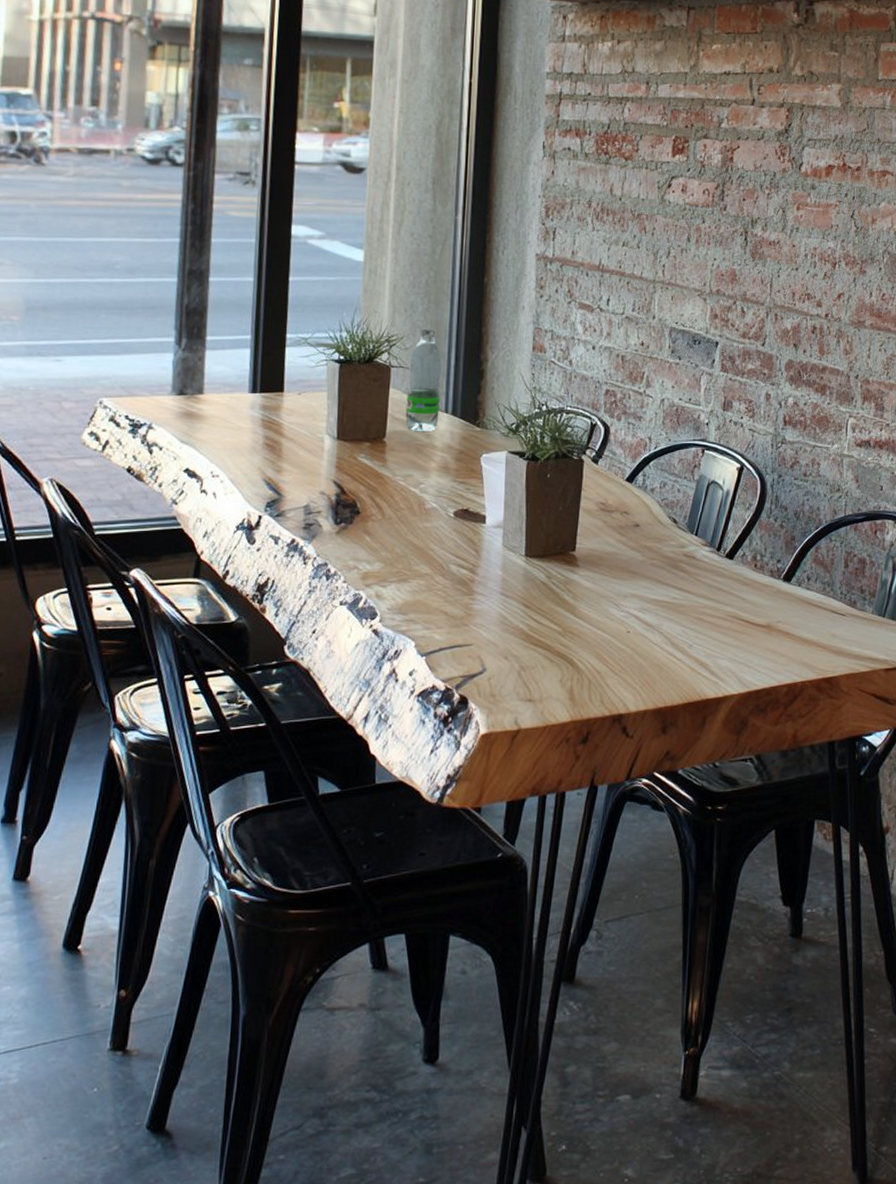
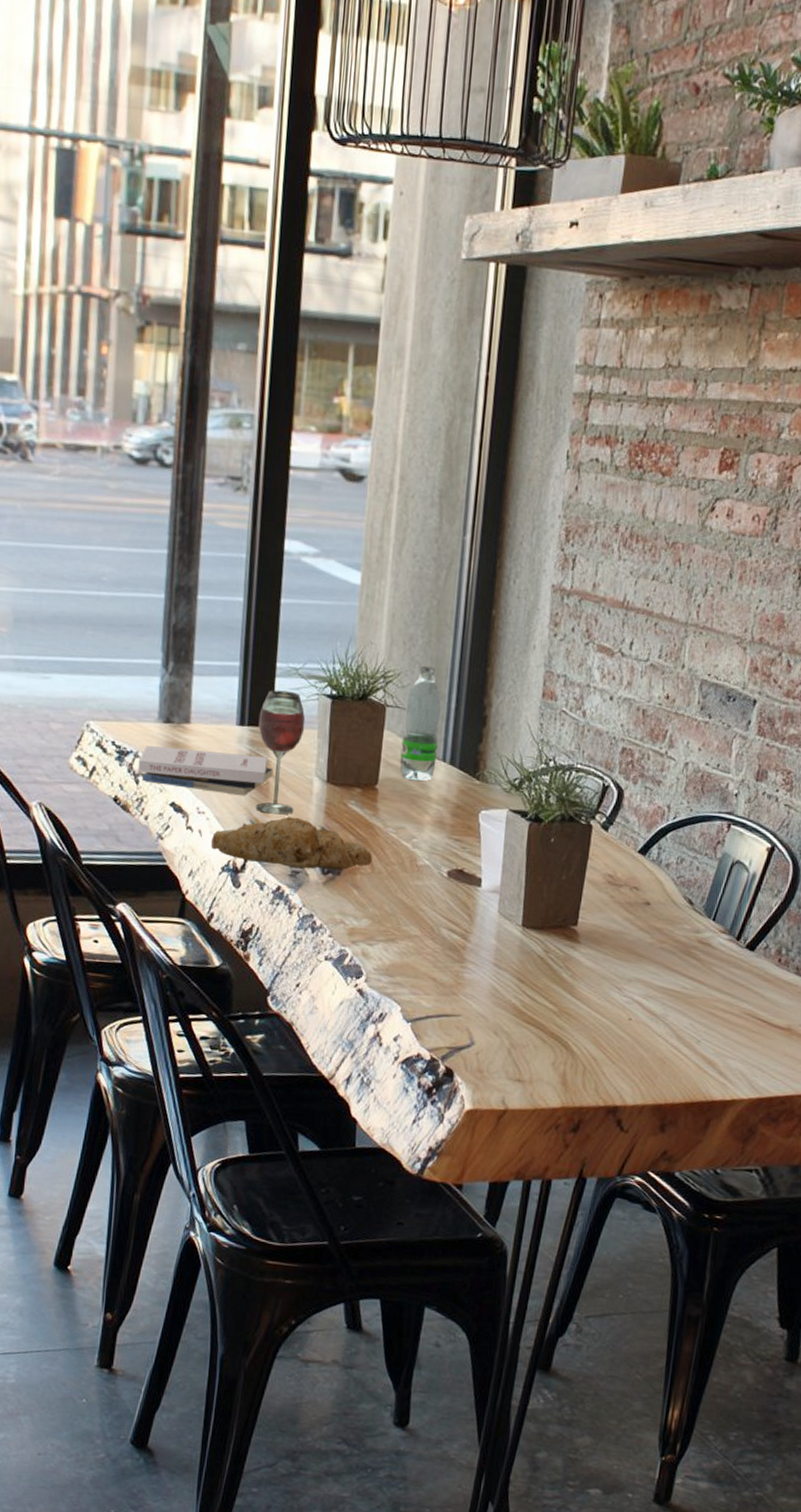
books: none [151,417,285,458] -> present [138,746,273,796]
croissant: none [225,473,383,521] -> present [210,816,373,870]
wineglass: none [269,358,315,472] -> present [256,690,306,815]

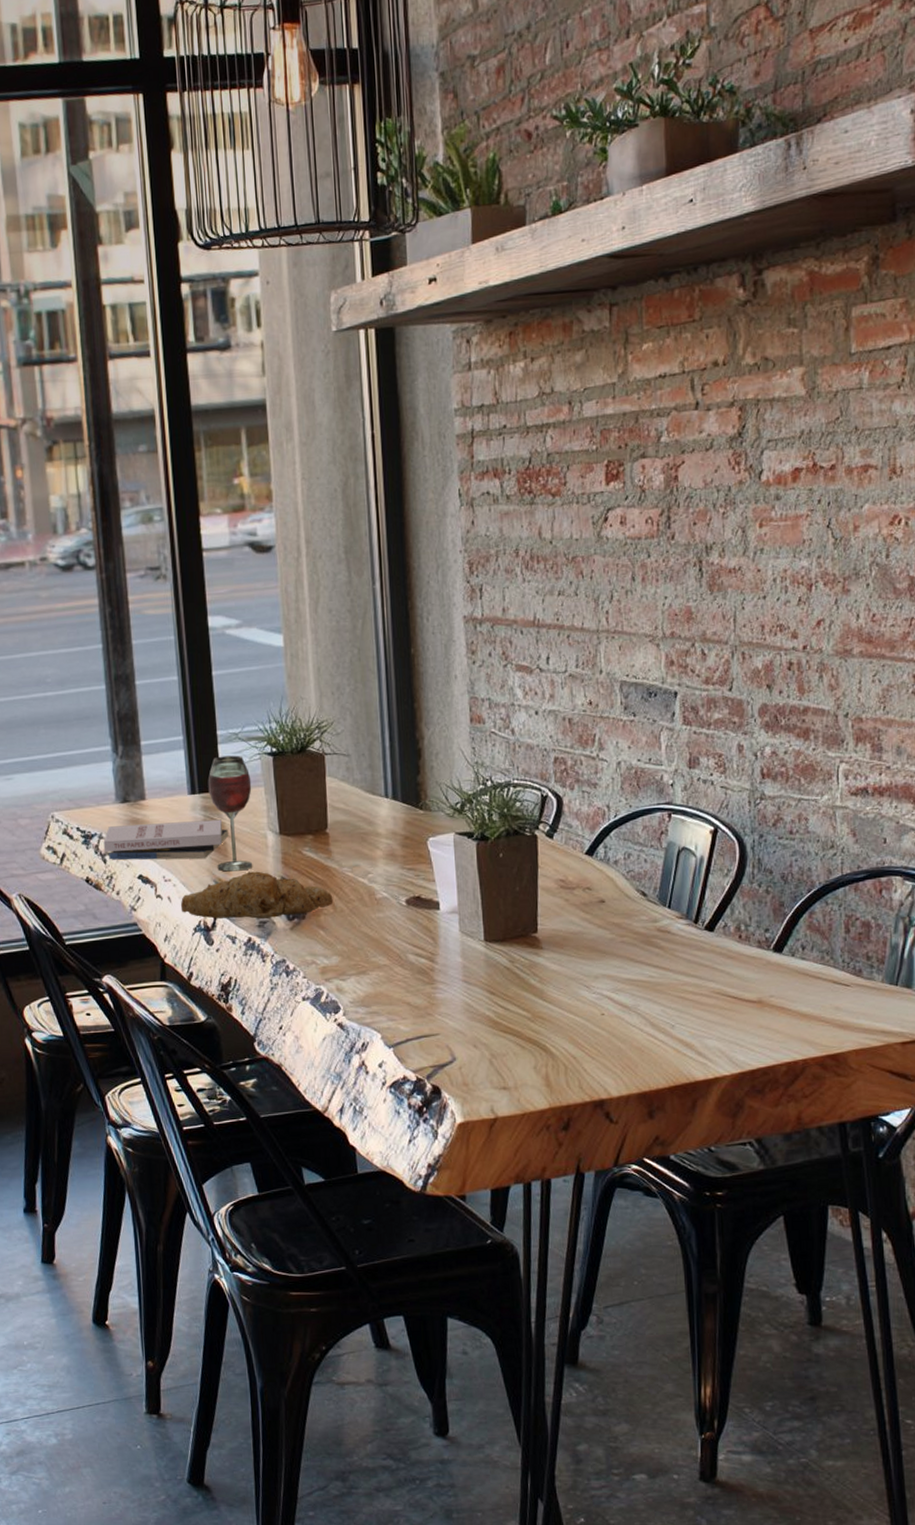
bottle: present [400,666,443,781] -> none [342,711,380,820]

